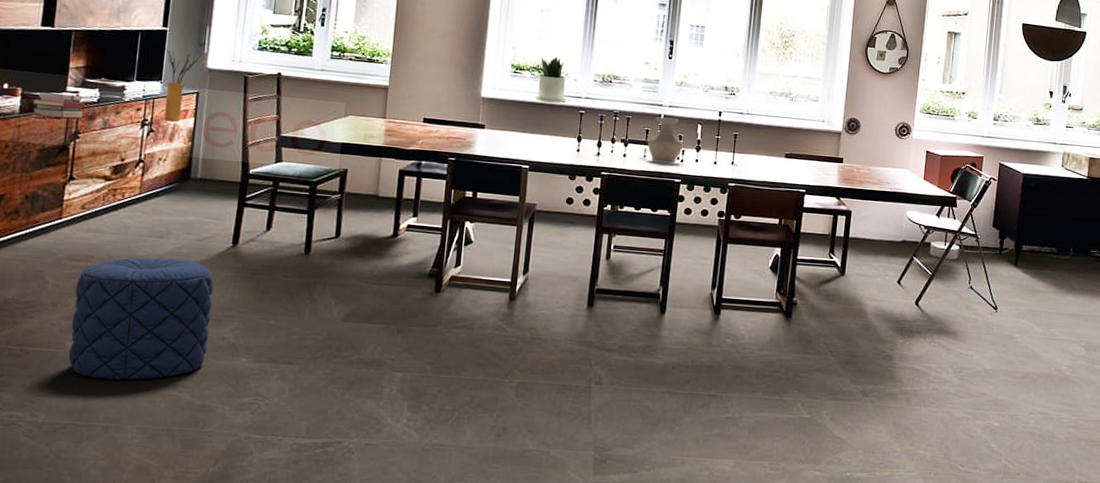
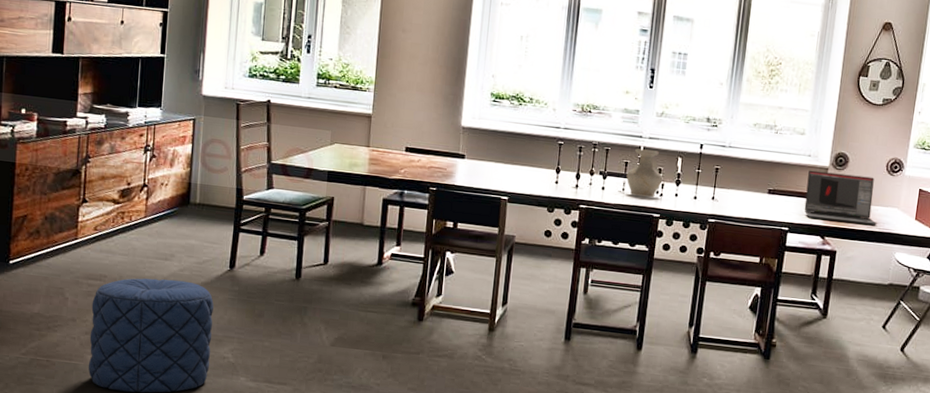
books: present [31,92,86,120] -> none [46,117,94,145]
vase: present [164,47,200,122] -> none [164,74,195,148]
planter: present [536,56,567,104] -> none [515,84,546,134]
laptop: none [820,135,888,187] -> present [804,170,877,226]

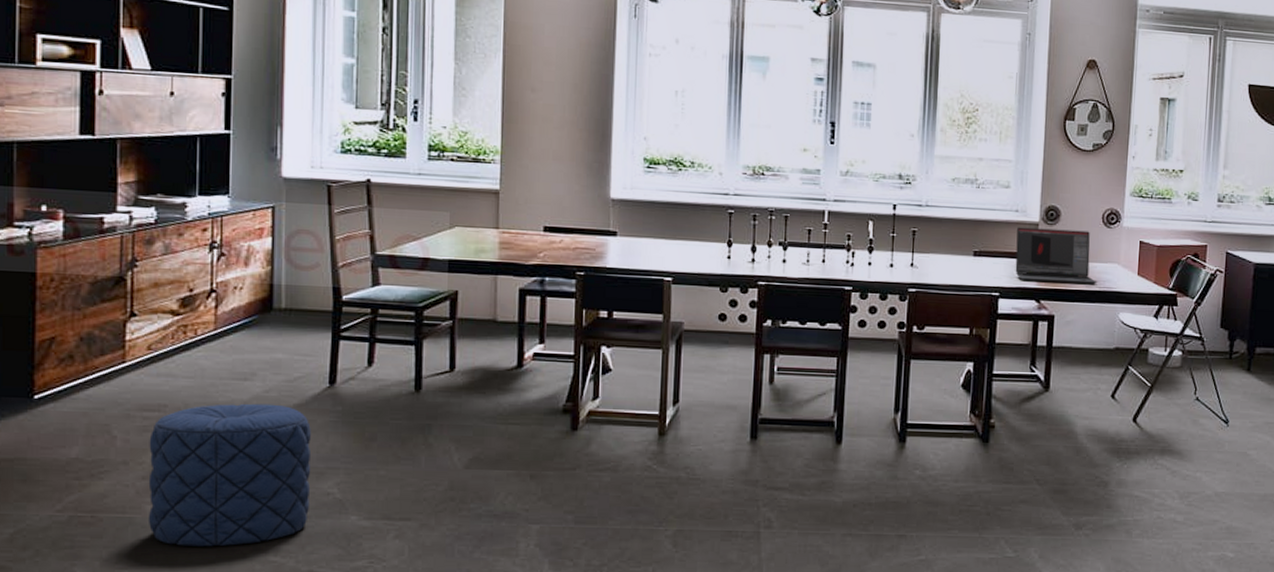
vase: present [626,148,662,198] -> none [810,213,852,269]

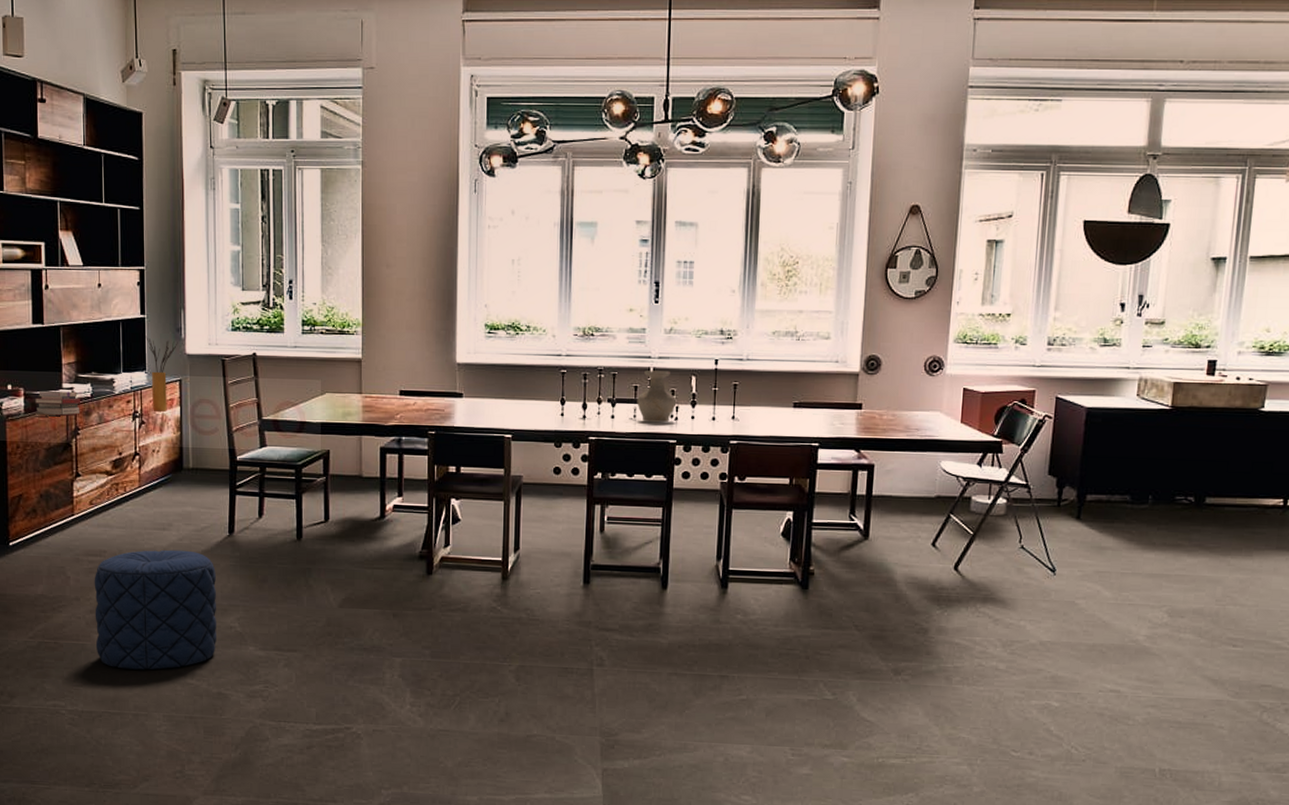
books: none [77,213,142,246] -> present [34,390,81,417]
vase: none [230,154,272,243] -> present [146,336,178,412]
vase: none [810,213,852,269] -> present [637,370,676,423]
laptop: present [1015,227,1096,285] -> none [835,377,918,434]

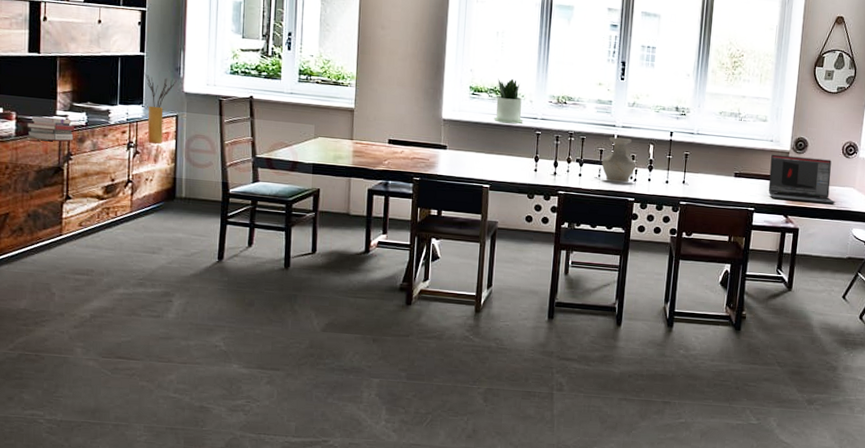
pouf: present [94,549,218,670] -> none [78,271,204,383]
planter: none [513,311,546,365] -> present [494,78,524,125]
laptop: none [835,377,918,434] -> present [768,154,835,205]

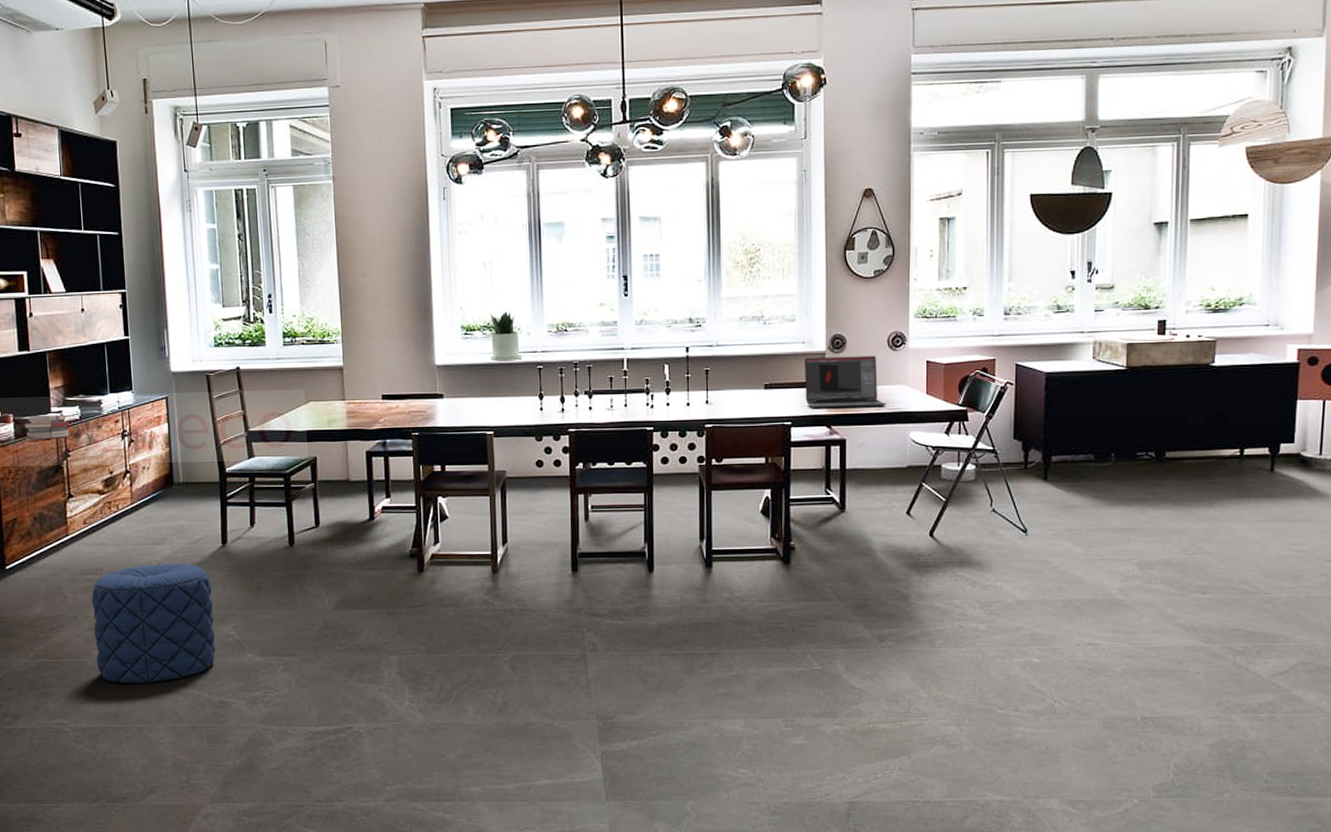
pouf: none [78,271,204,383] -> present [91,563,216,684]
vase: present [144,72,177,144] -> none [130,356,163,429]
vase: present [601,137,635,183] -> none [613,361,650,412]

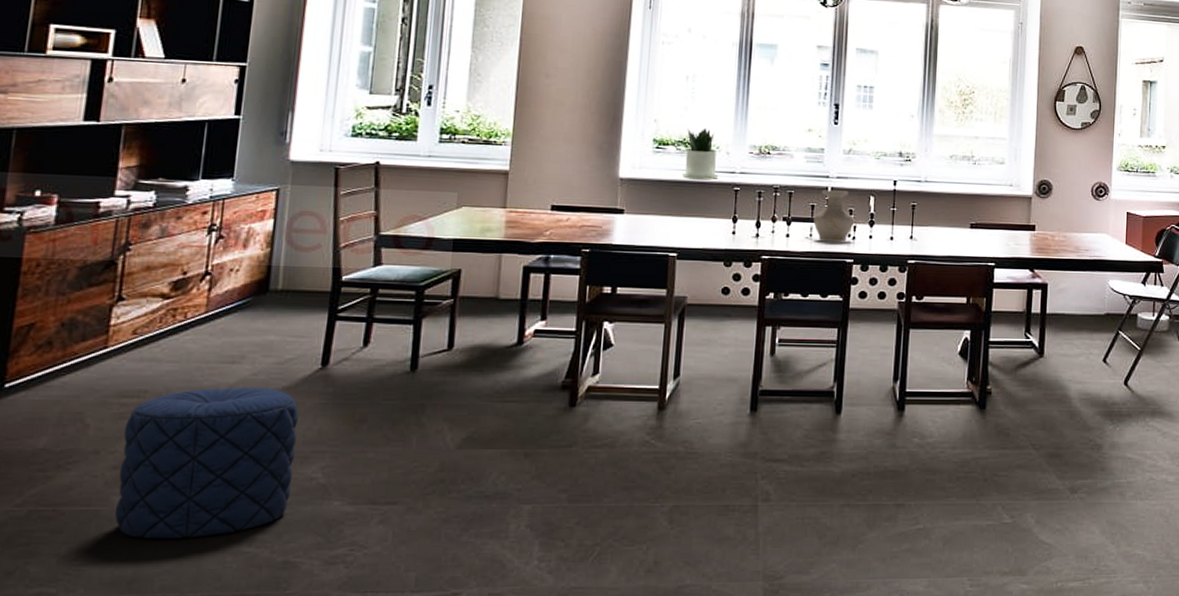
books: present [25,414,70,441] -> none [69,198,139,230]
vase: none [613,361,650,412] -> present [813,190,853,242]
laptop: present [805,355,885,409] -> none [1010,200,1087,254]

